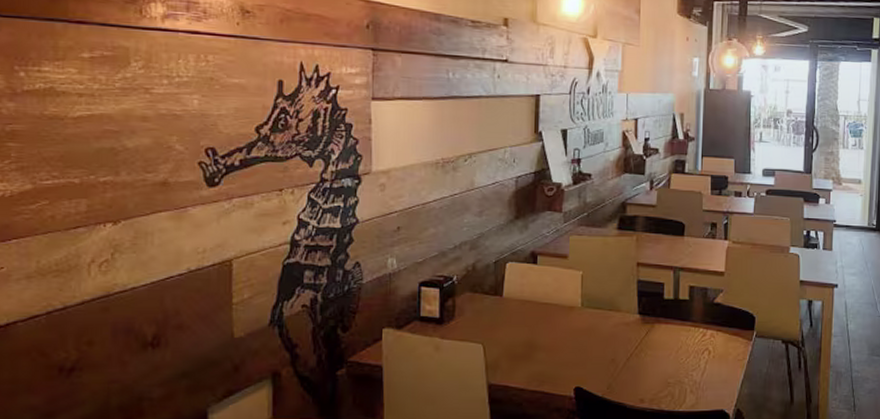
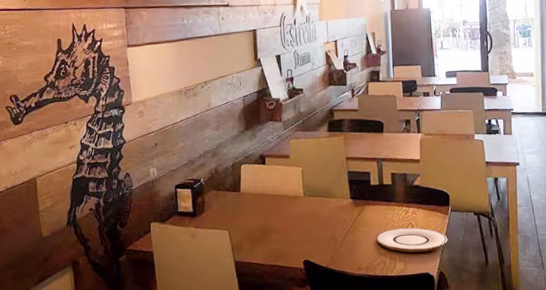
plate: none [665,353,749,385] -> present [376,227,448,253]

